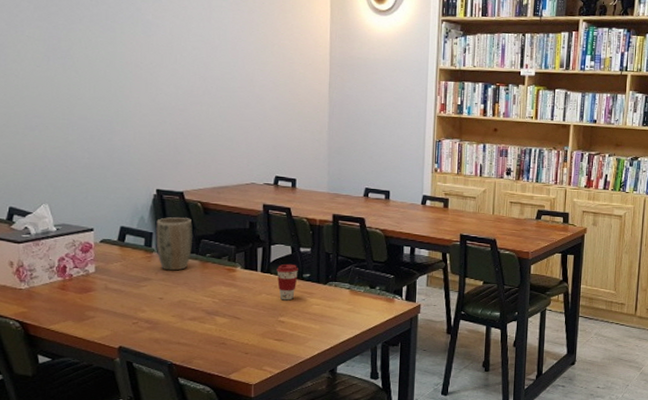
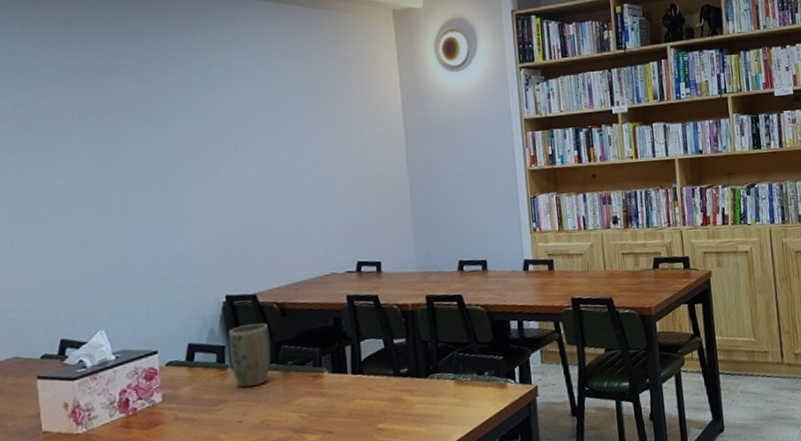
coffee cup: present [277,264,298,301] -> none [369,359,394,404]

